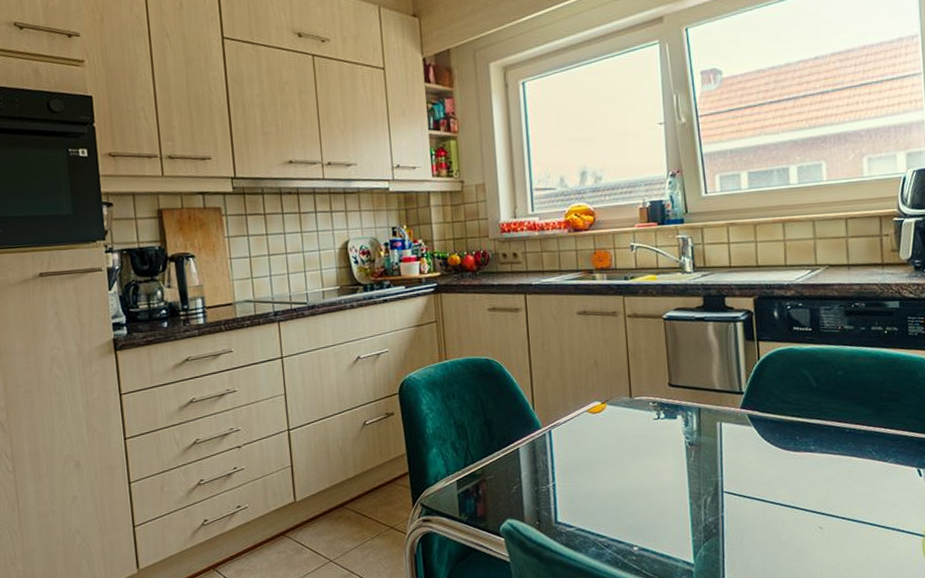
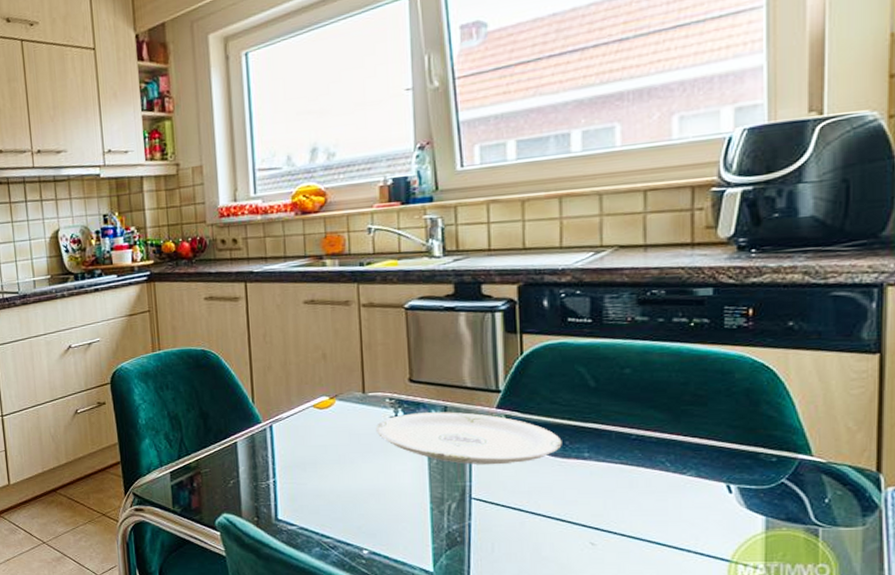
plate: none [642,413,794,461] -> present [377,412,562,465]

